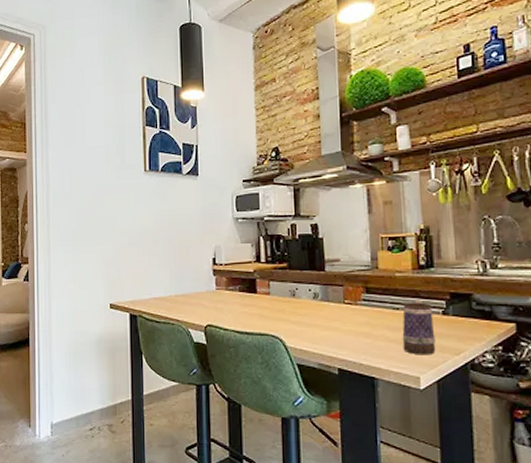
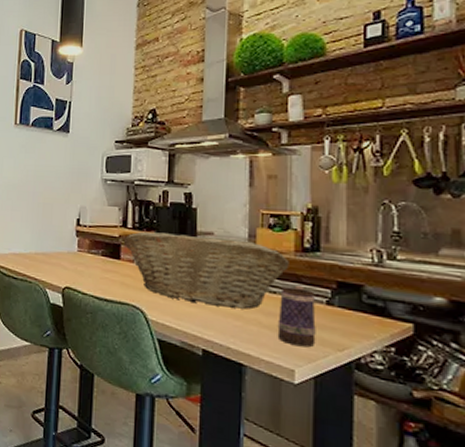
fruit basket: none [259,263,408,327] -> present [125,231,289,309]

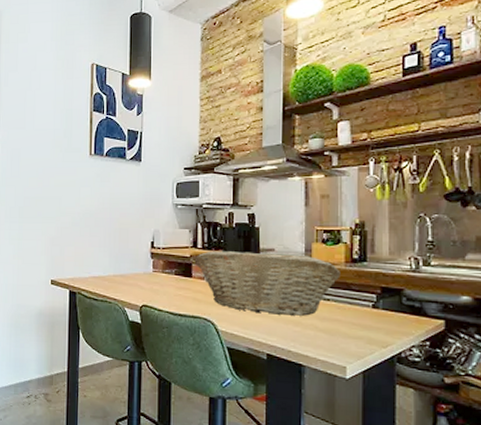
mug: present [277,285,316,348] -> none [331,292,364,346]

